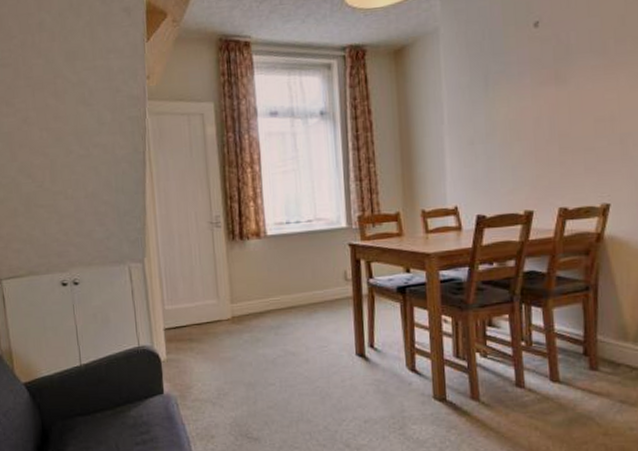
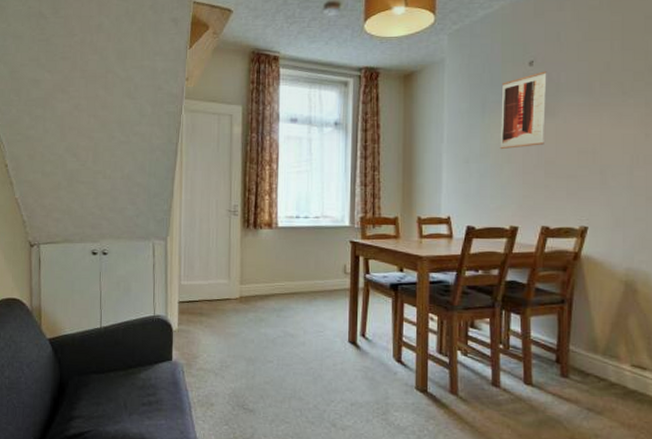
wall art: none [505,32,557,126] -> present [500,71,547,150]

